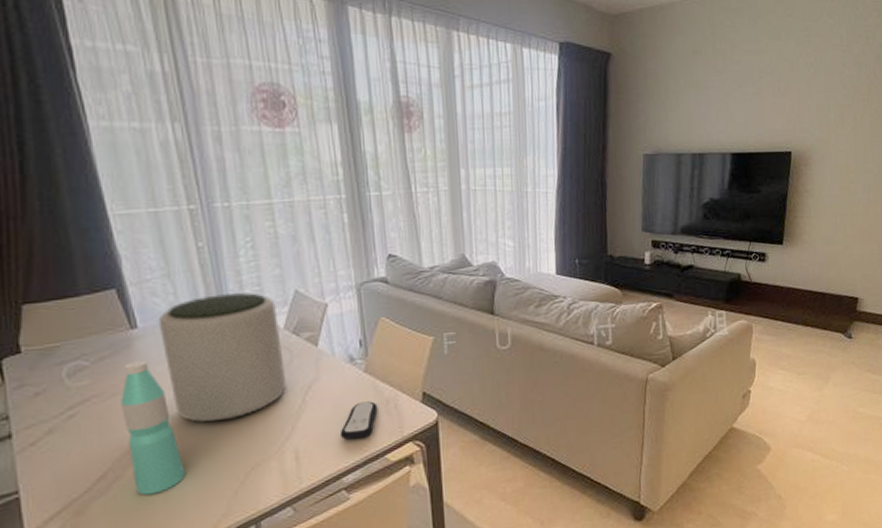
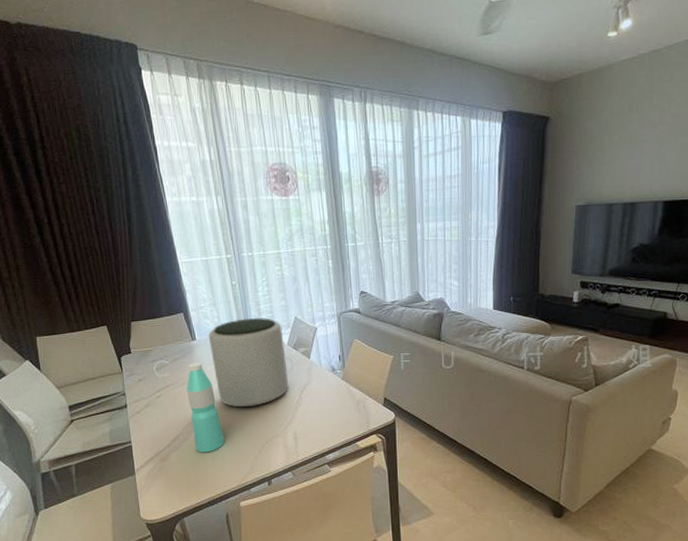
remote control: present [341,401,378,440] -> none [325,401,351,428]

